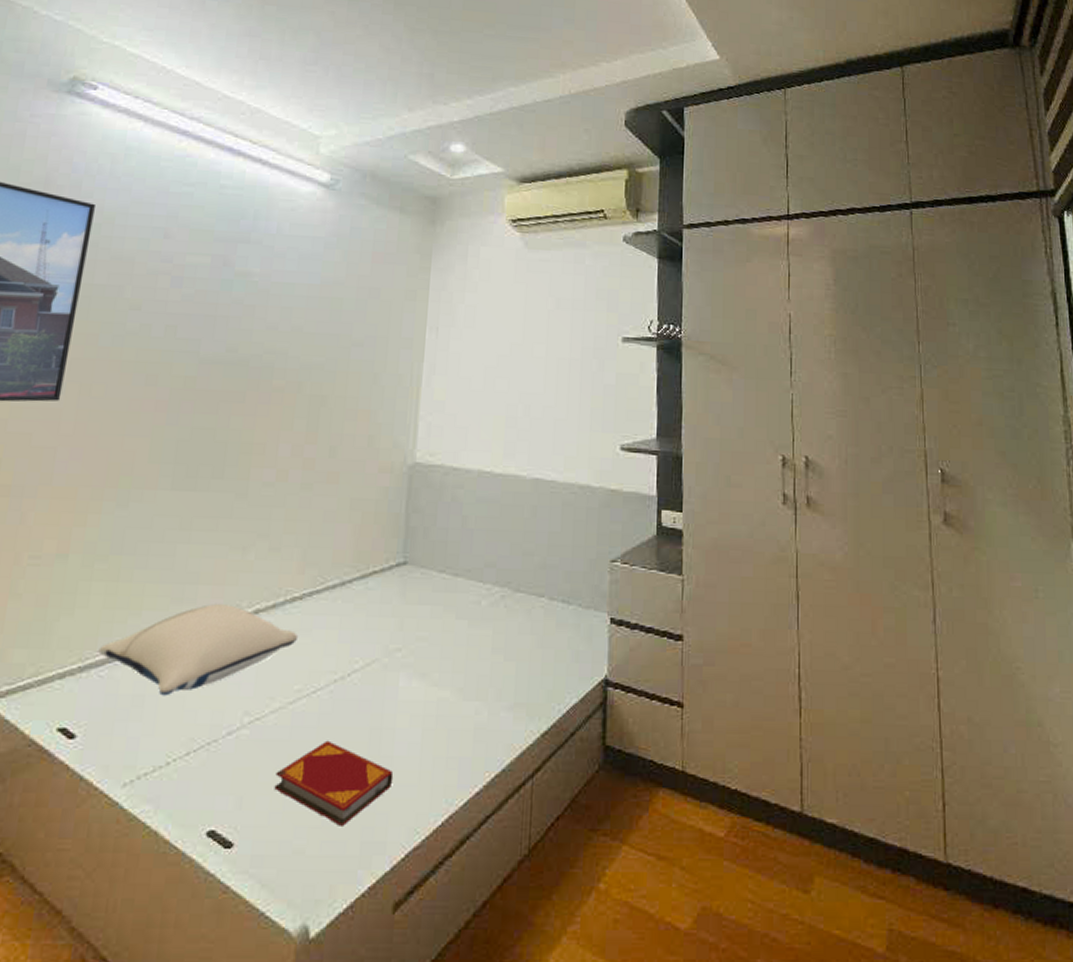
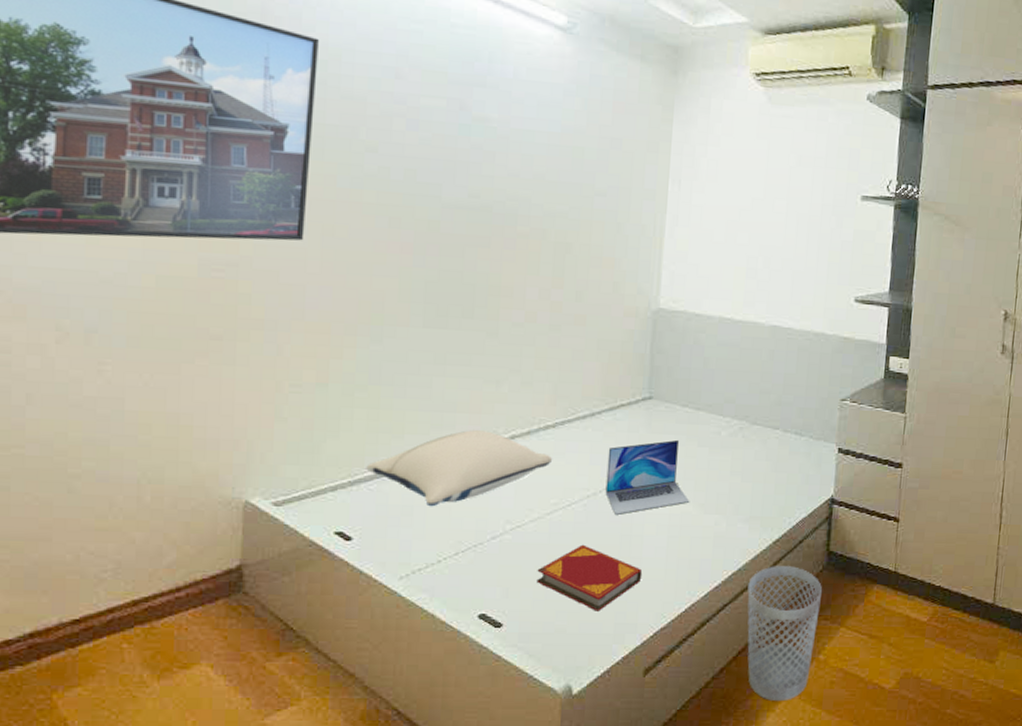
laptop: none [354,611,448,703] -> present [605,439,690,515]
wastebasket: none [513,765,599,948] -> present [747,566,822,702]

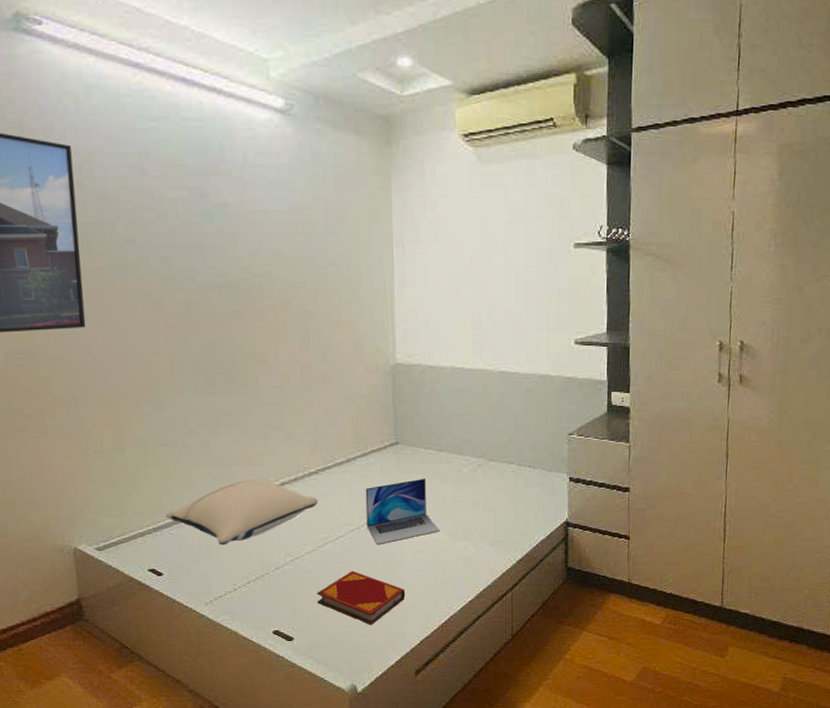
wastebasket: present [747,566,822,702] -> none [498,581,563,694]

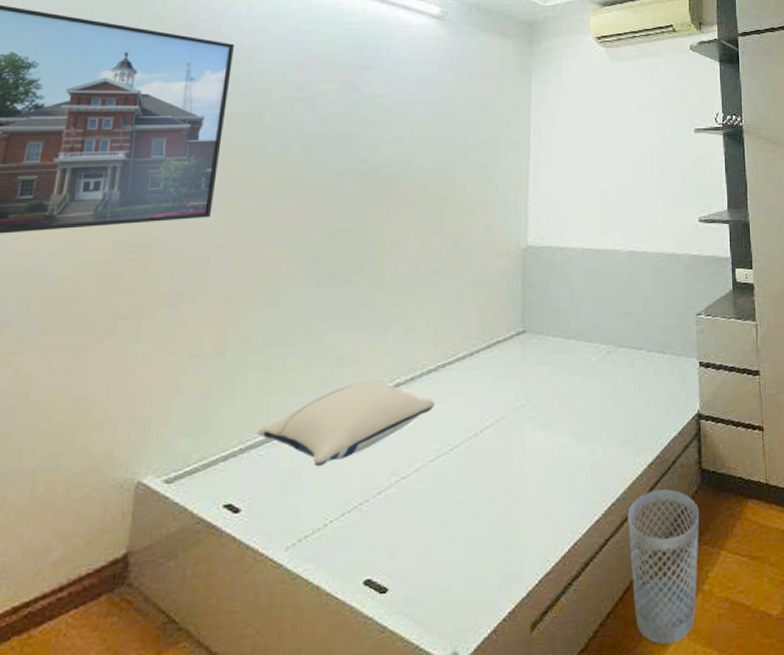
hardback book: present [317,571,406,625] -> none [421,490,525,563]
laptop: present [365,478,441,544] -> none [486,370,566,454]
wastebasket: none [498,581,563,694] -> present [628,489,699,645]

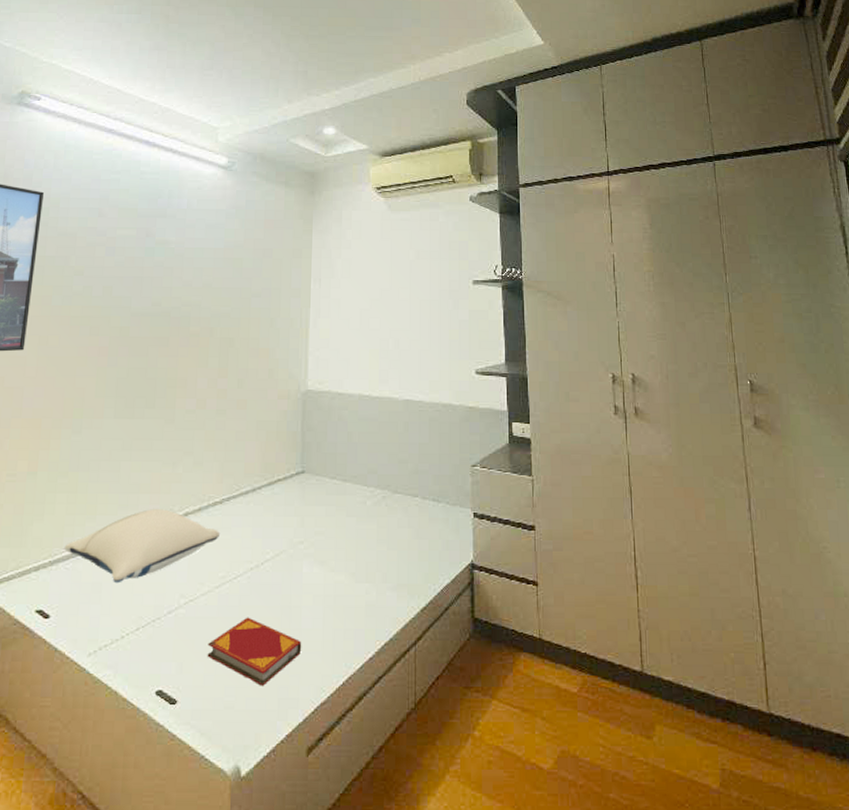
hardback book: none [421,490,525,563] -> present [207,617,302,686]
wastebasket: present [628,489,699,645] -> none [400,635,471,785]

